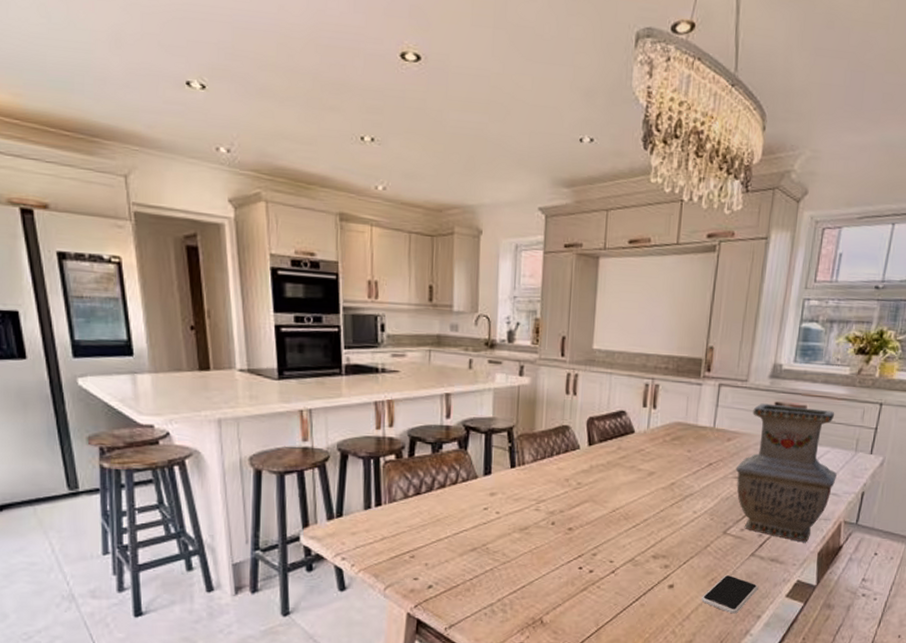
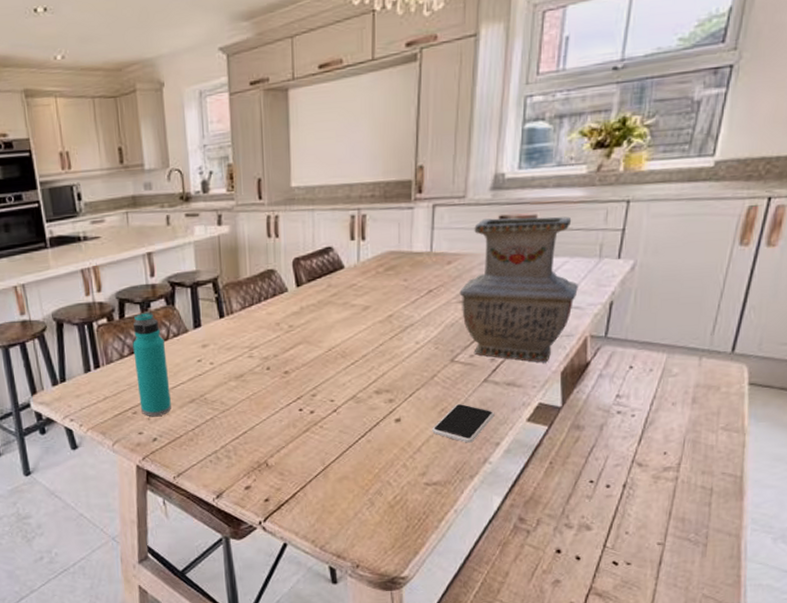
water bottle: none [418,453,453,562] -> present [133,311,171,416]

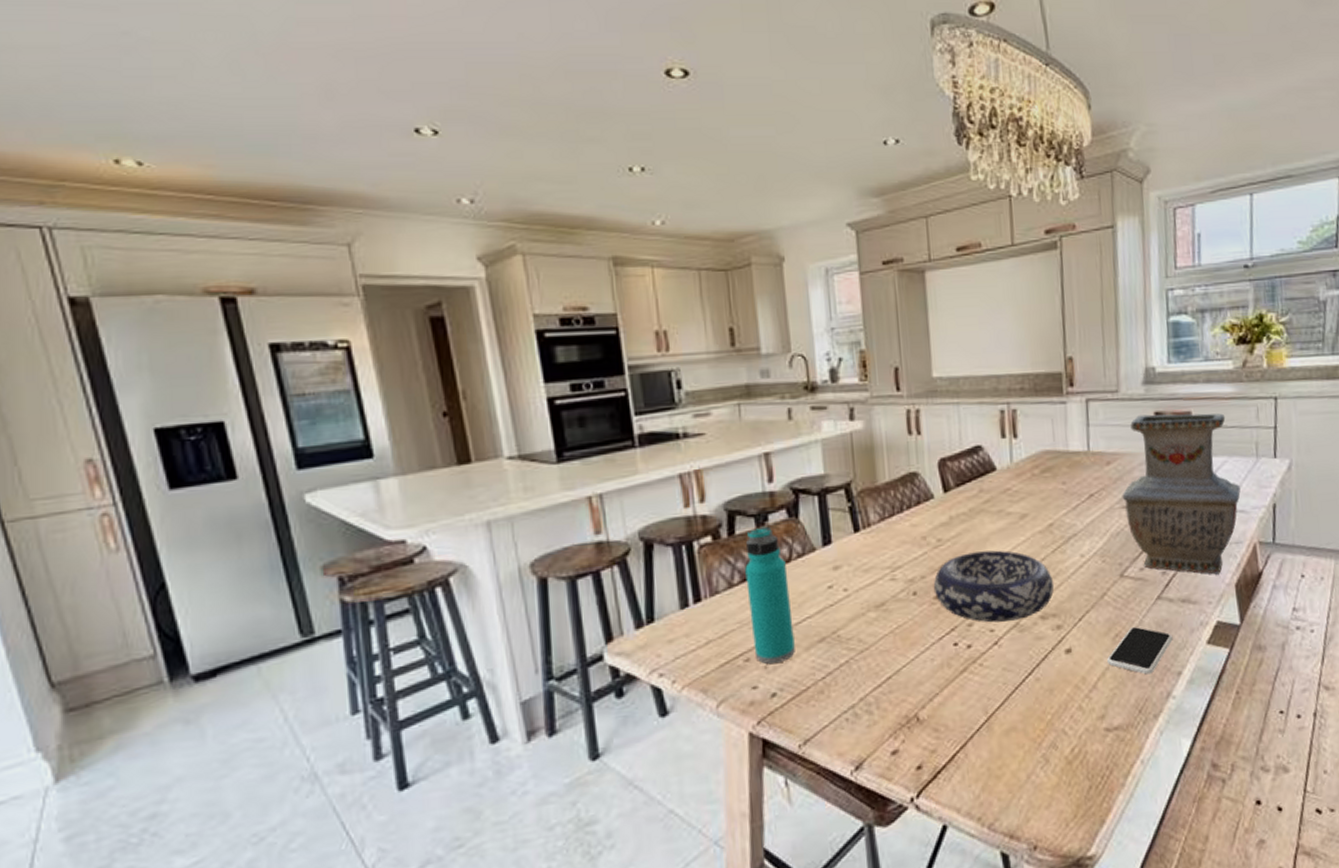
decorative bowl: none [284,336,389,394] -> present [933,550,1054,623]

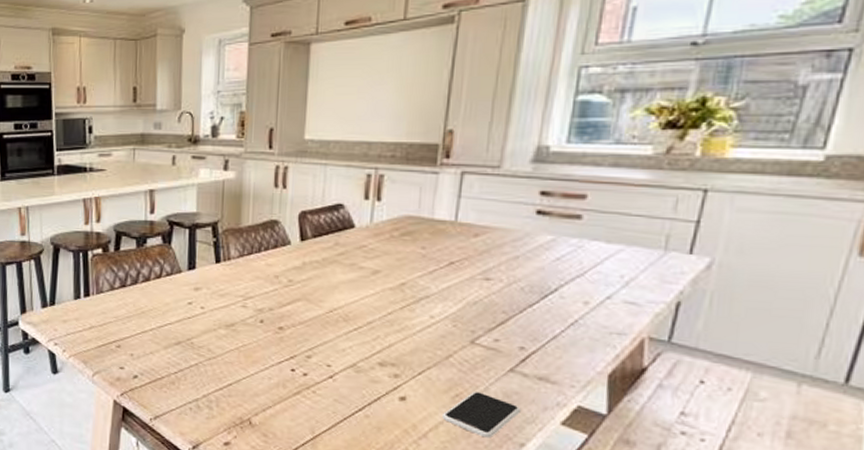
water bottle: present [745,526,795,664] -> none [124,247,157,354]
decorative bowl: present [933,550,1054,623] -> none [279,296,397,362]
vase: present [1122,413,1241,575] -> none [486,192,636,361]

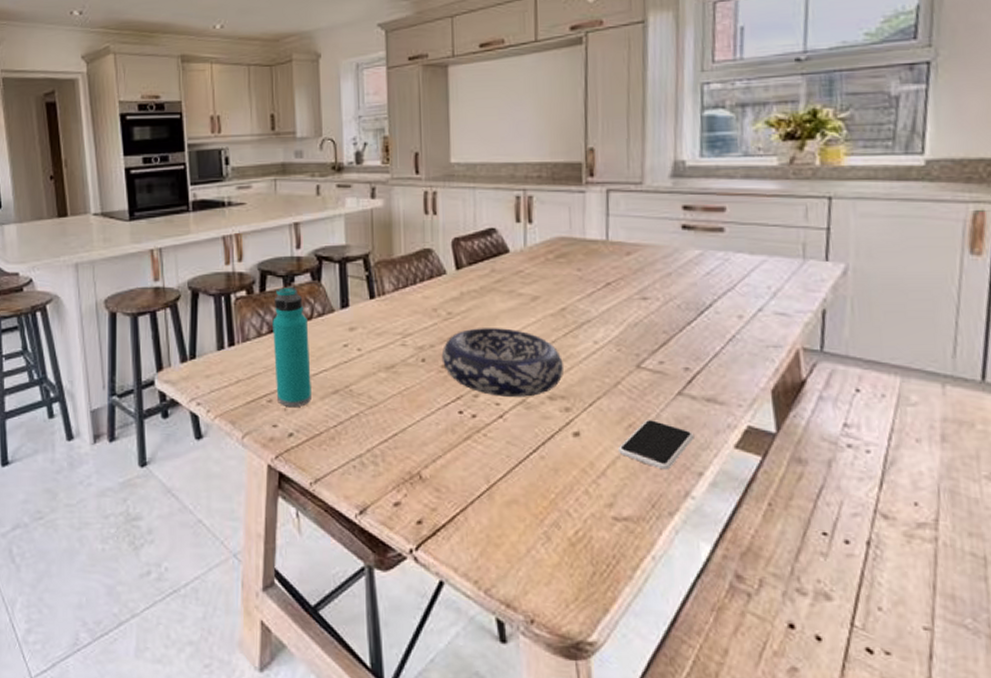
water bottle: none [124,247,157,354] -> present [272,286,311,407]
decorative bowl: none [279,296,397,362] -> present [441,328,563,397]

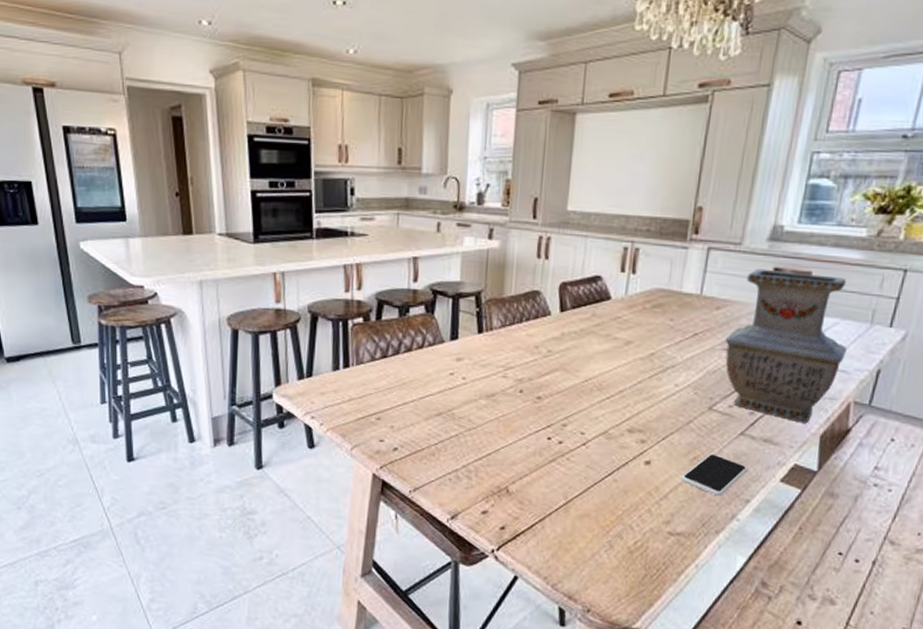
water bottle: present [272,286,311,407] -> none [385,316,419,425]
decorative bowl: present [441,328,563,397] -> none [537,366,645,429]
vase: none [642,208,782,377] -> present [725,269,847,424]

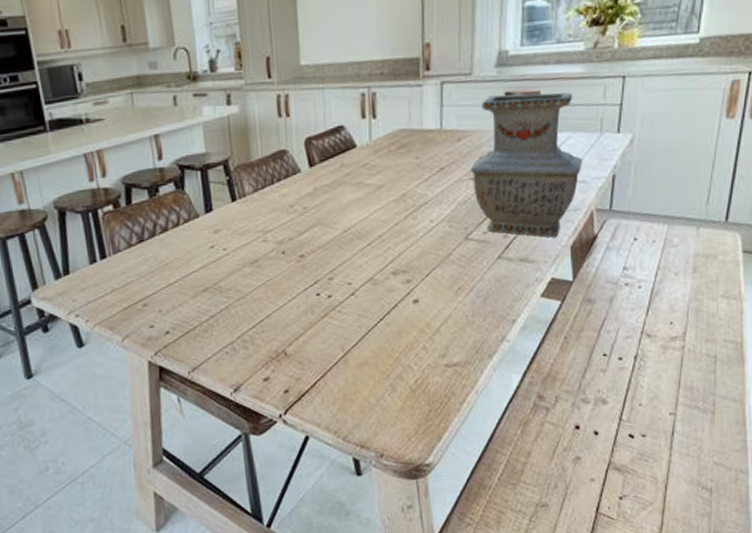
smartphone: present [682,454,748,496] -> none [450,282,510,322]

